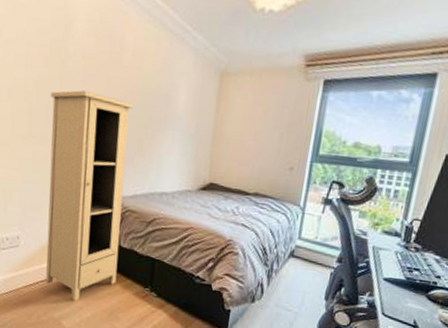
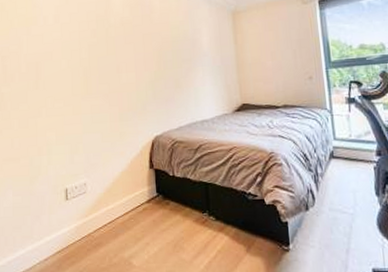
cupboard: present [46,90,134,301] -> none [100,49,176,238]

